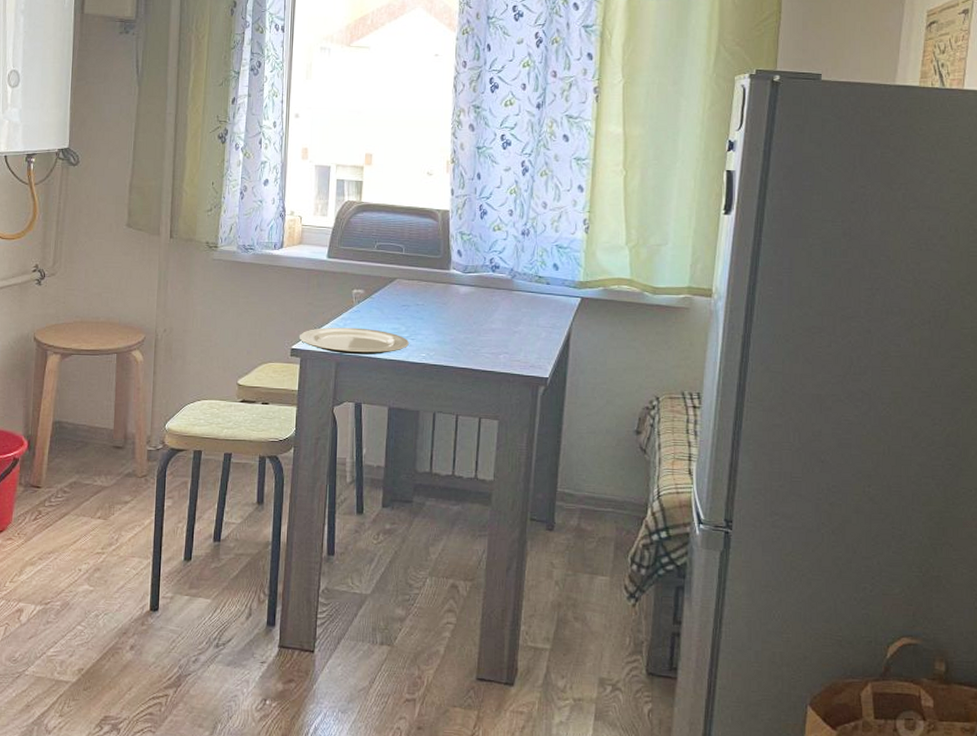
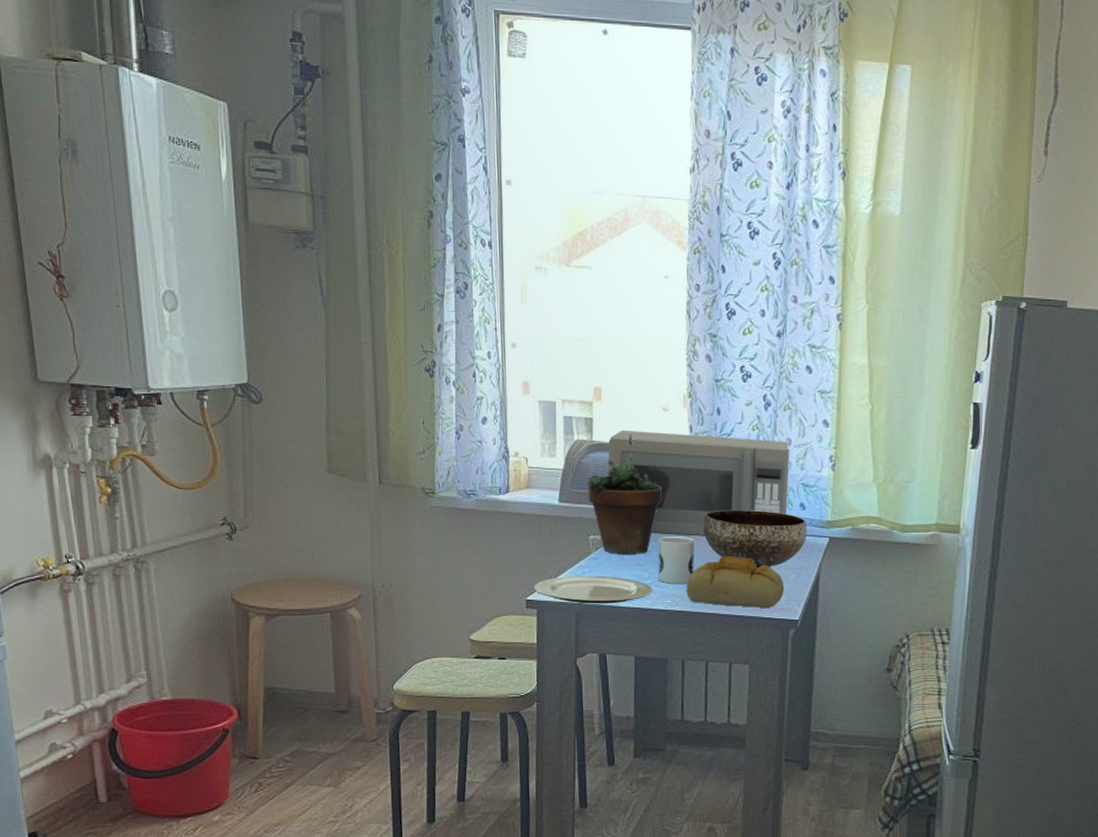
succulent plant: none [353,194,423,309] -> present [586,432,663,555]
microwave: none [374,192,545,293] -> present [608,429,789,537]
mug: none [415,292,451,338] -> present [658,537,695,584]
bread: none [441,313,535,366] -> present [686,556,784,609]
bowl: none [460,268,560,326] -> present [703,509,807,568]

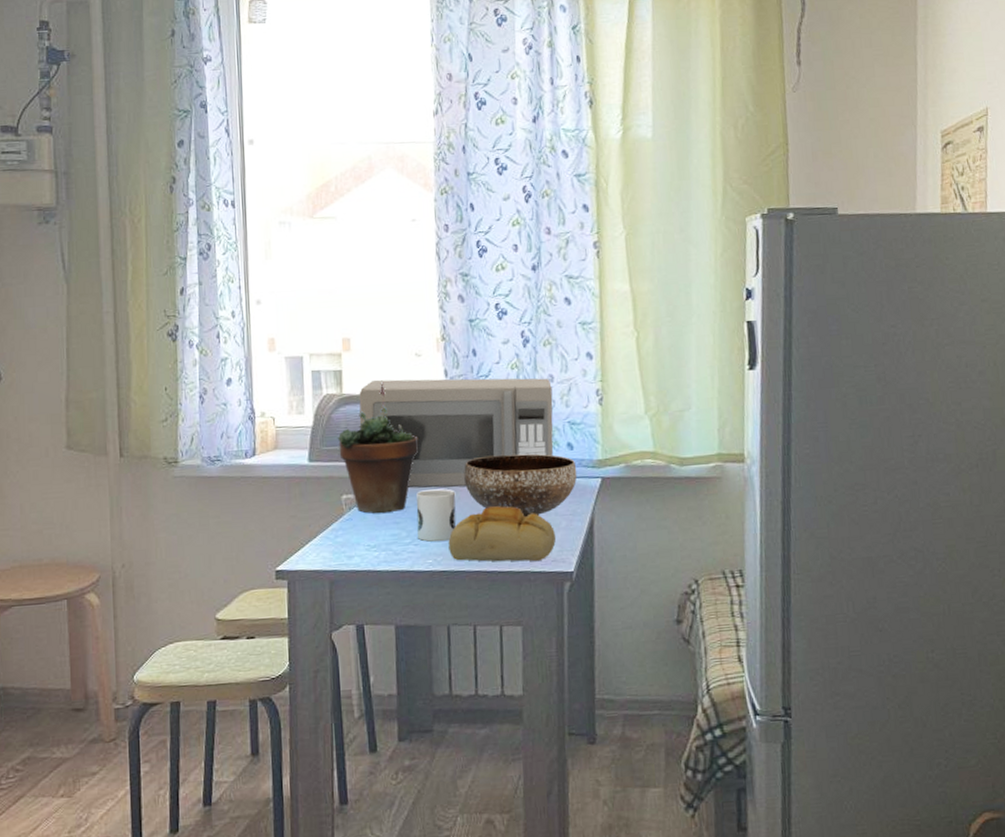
plate: present [533,575,654,604] -> none [283,538,413,570]

